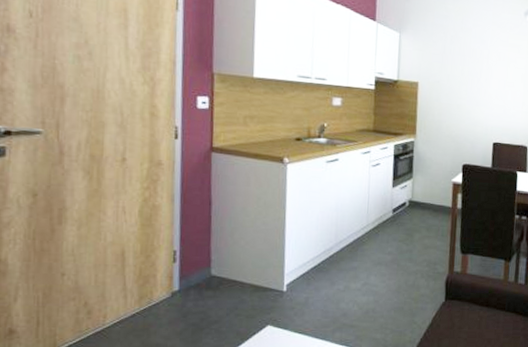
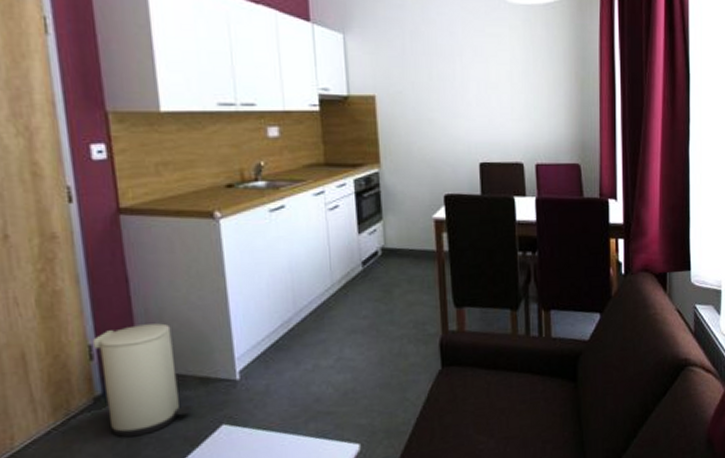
pedal bin: none [176,239,248,327] -> present [92,323,194,438]

